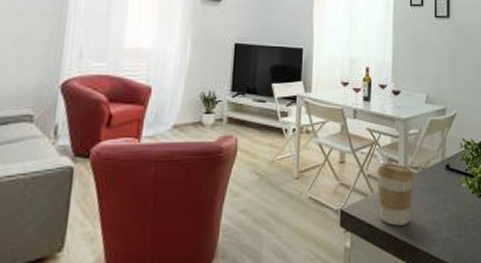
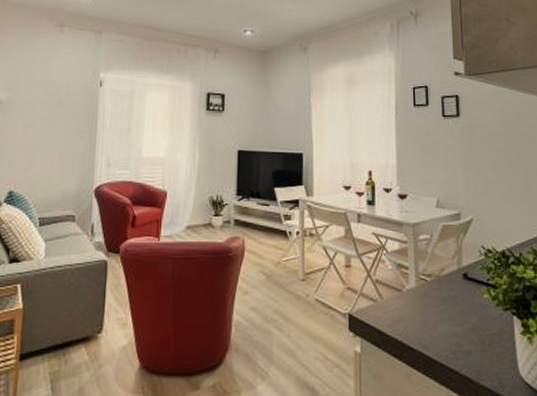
coffee cup: present [377,163,415,226] -> none [385,269,428,335]

